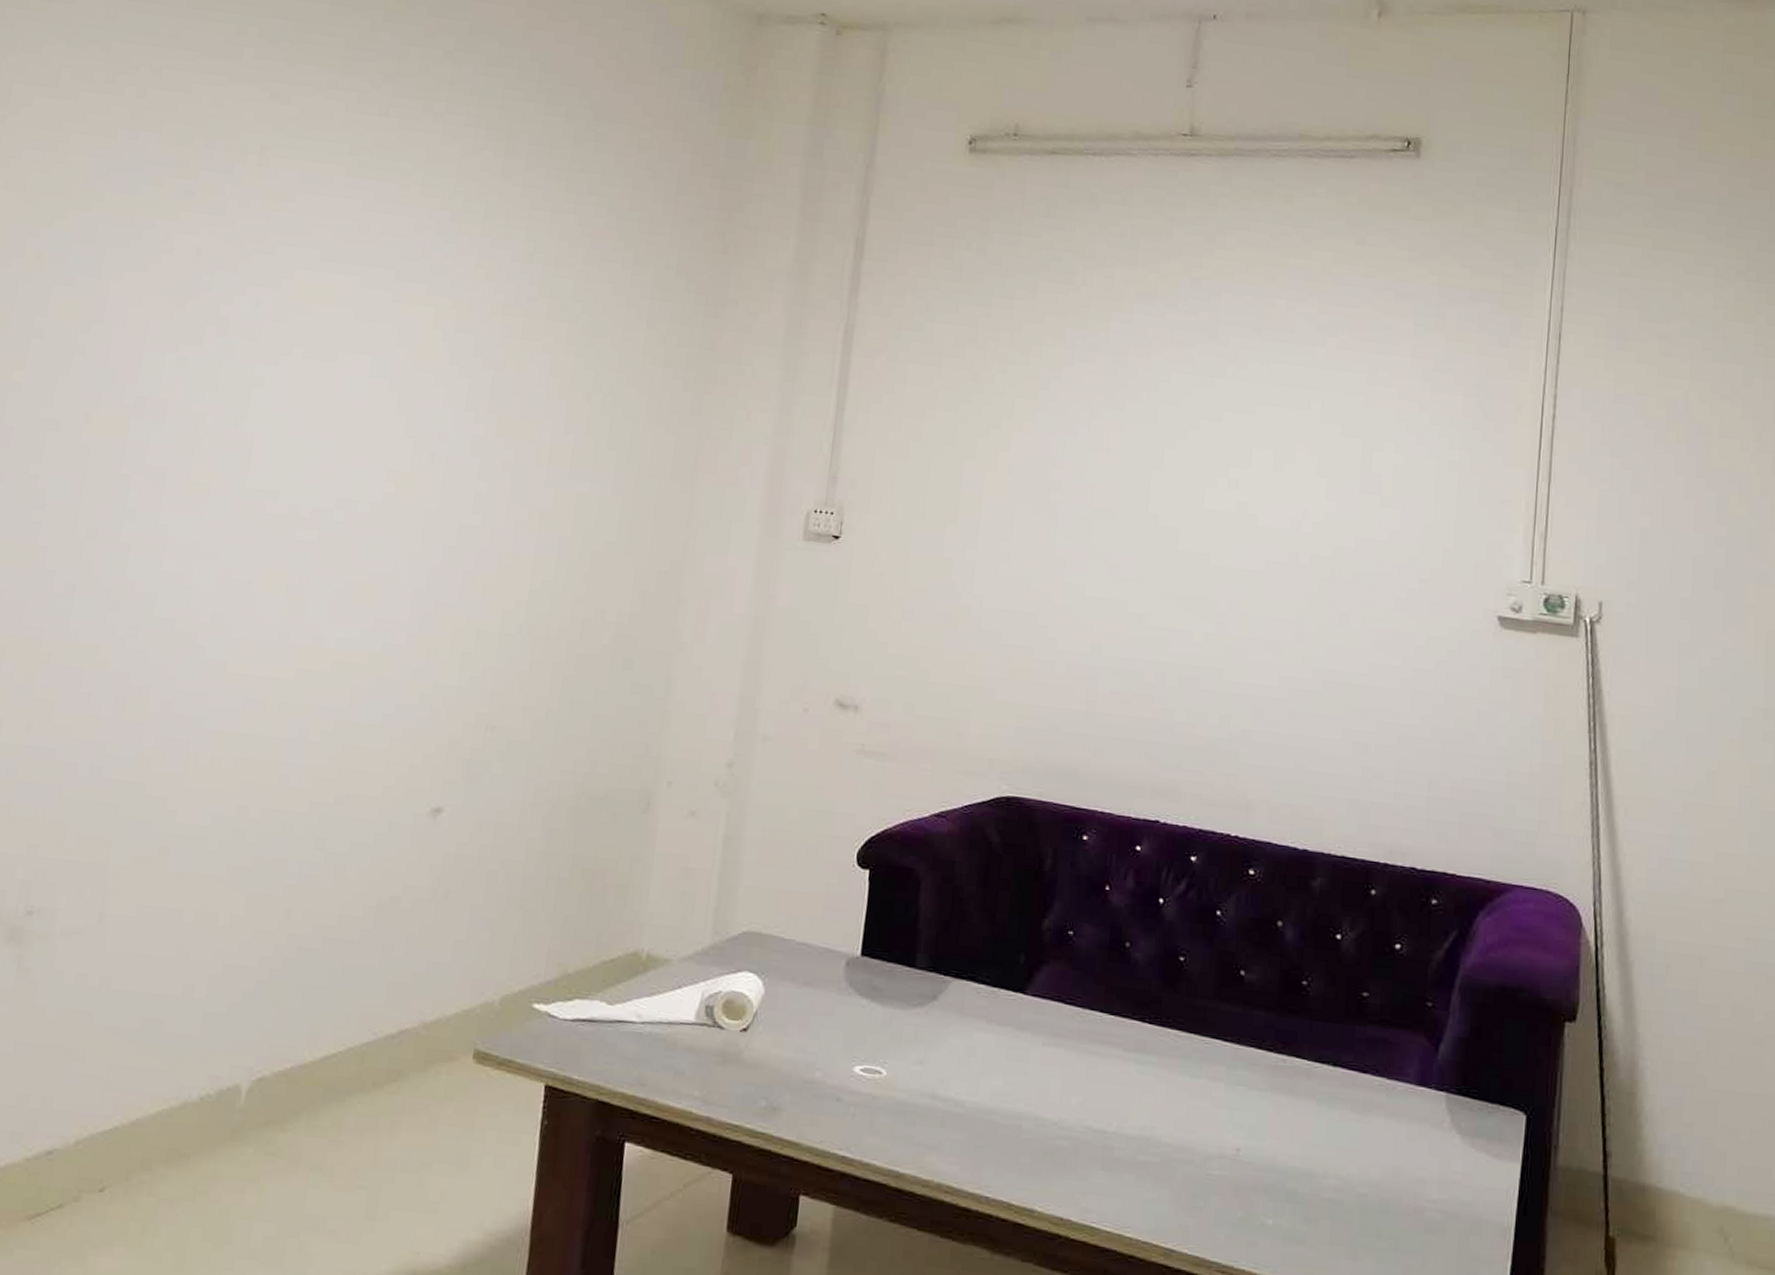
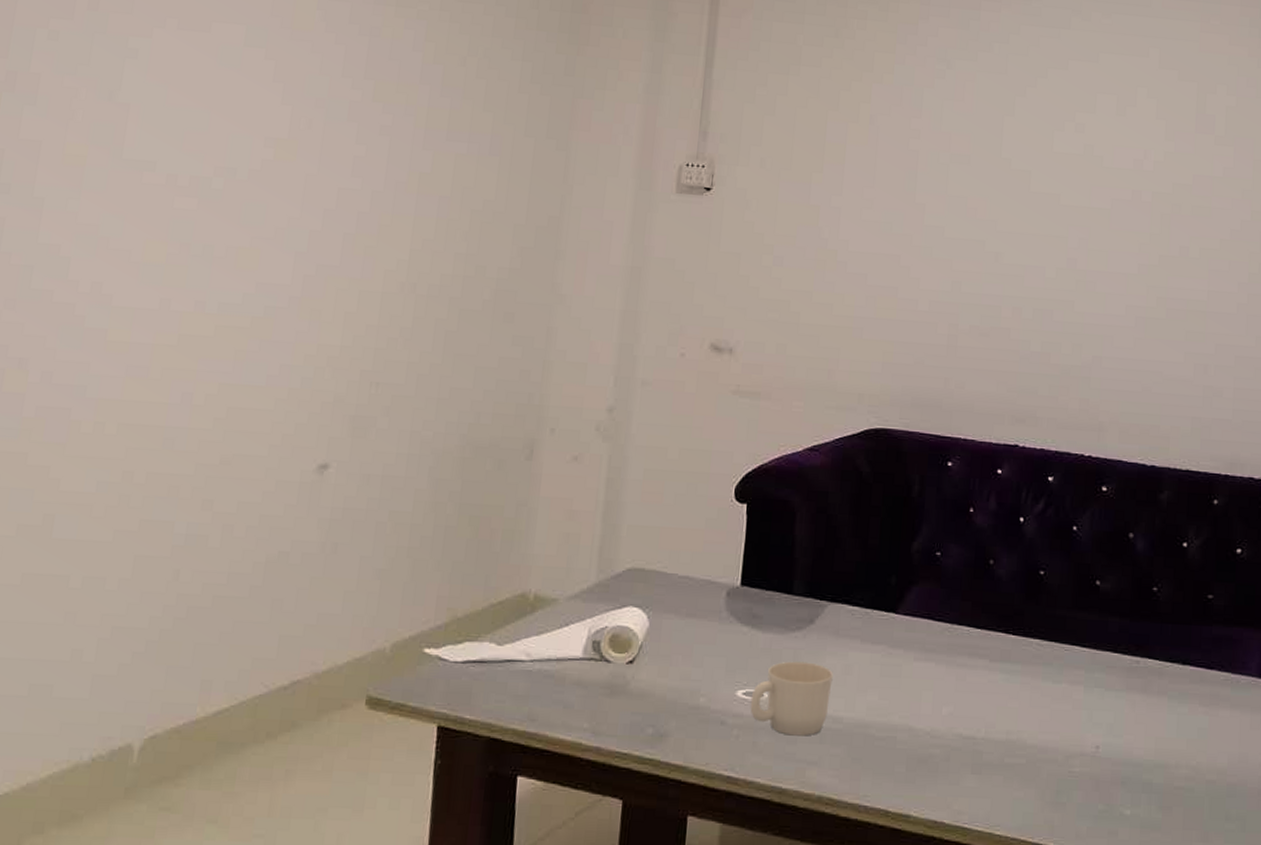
mug: none [867,1038,956,1119] -> present [750,661,833,736]

